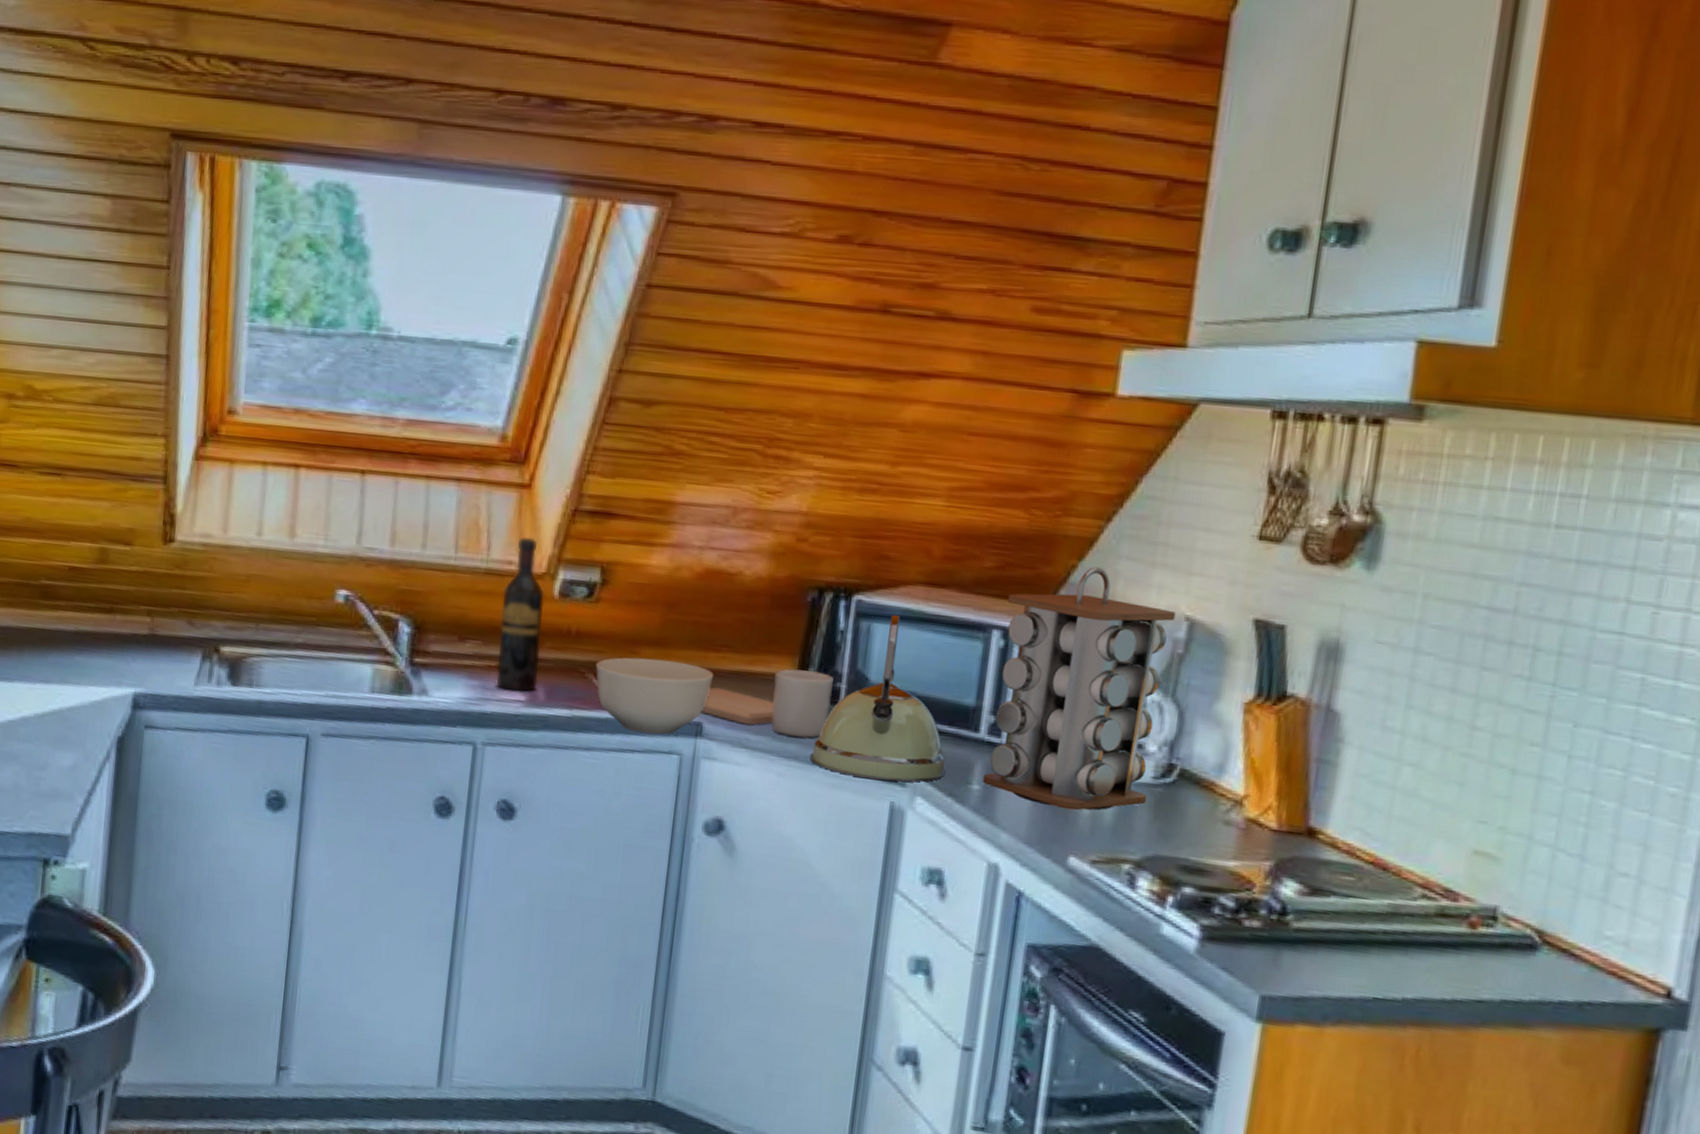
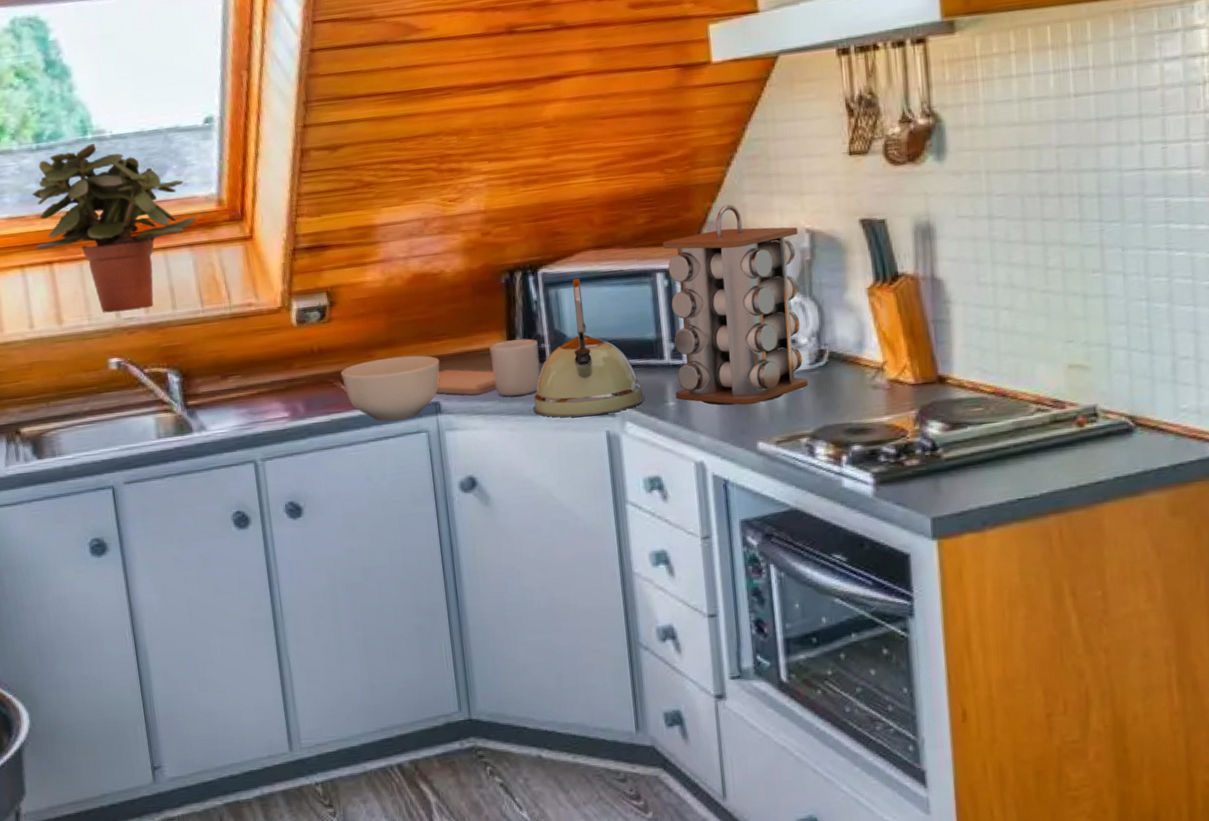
potted plant: none [285,341,472,542] -> present [32,144,196,313]
wine bottle: present [496,537,545,692] -> none [249,280,296,412]

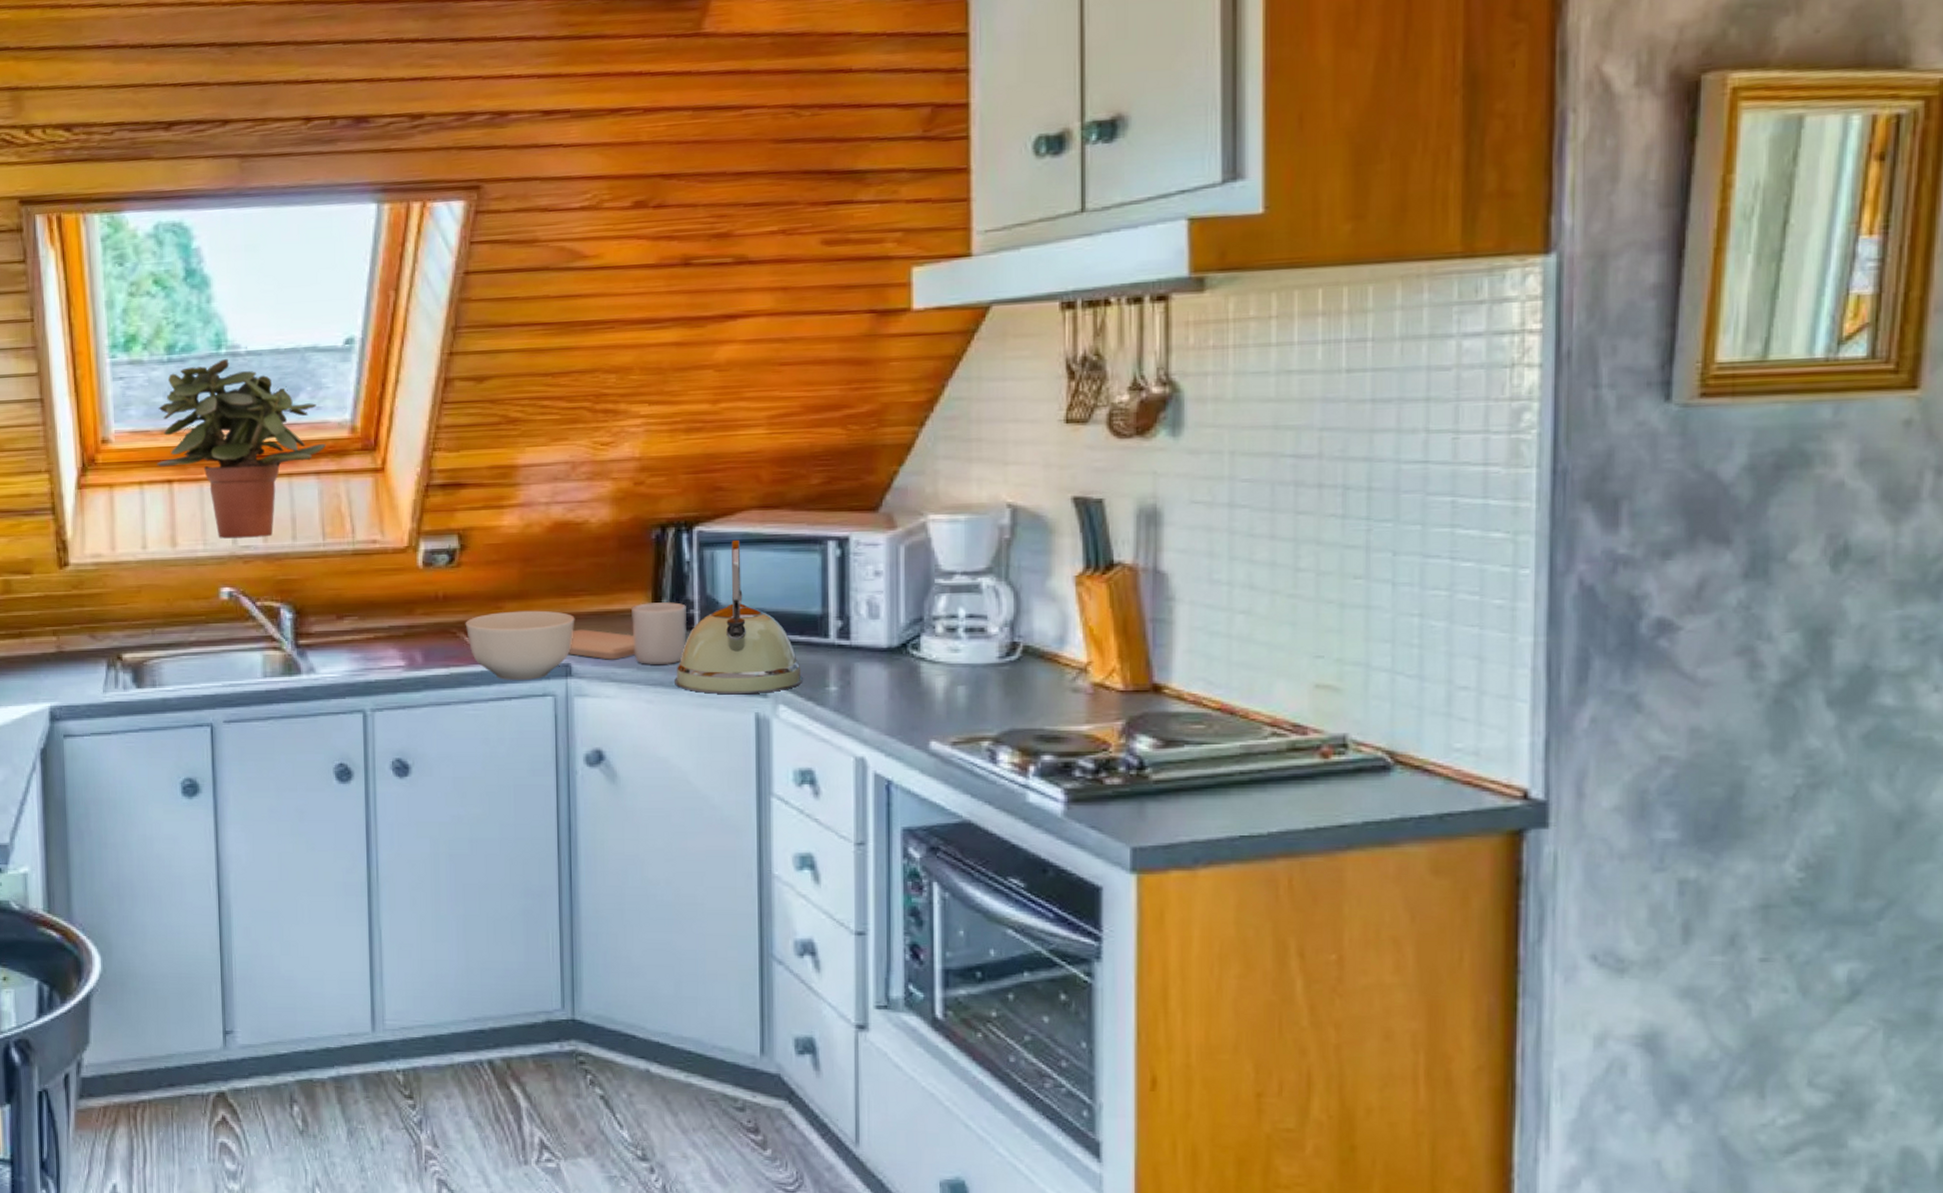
spice rack: present [662,204,809,406] -> none [838,469,998,698]

